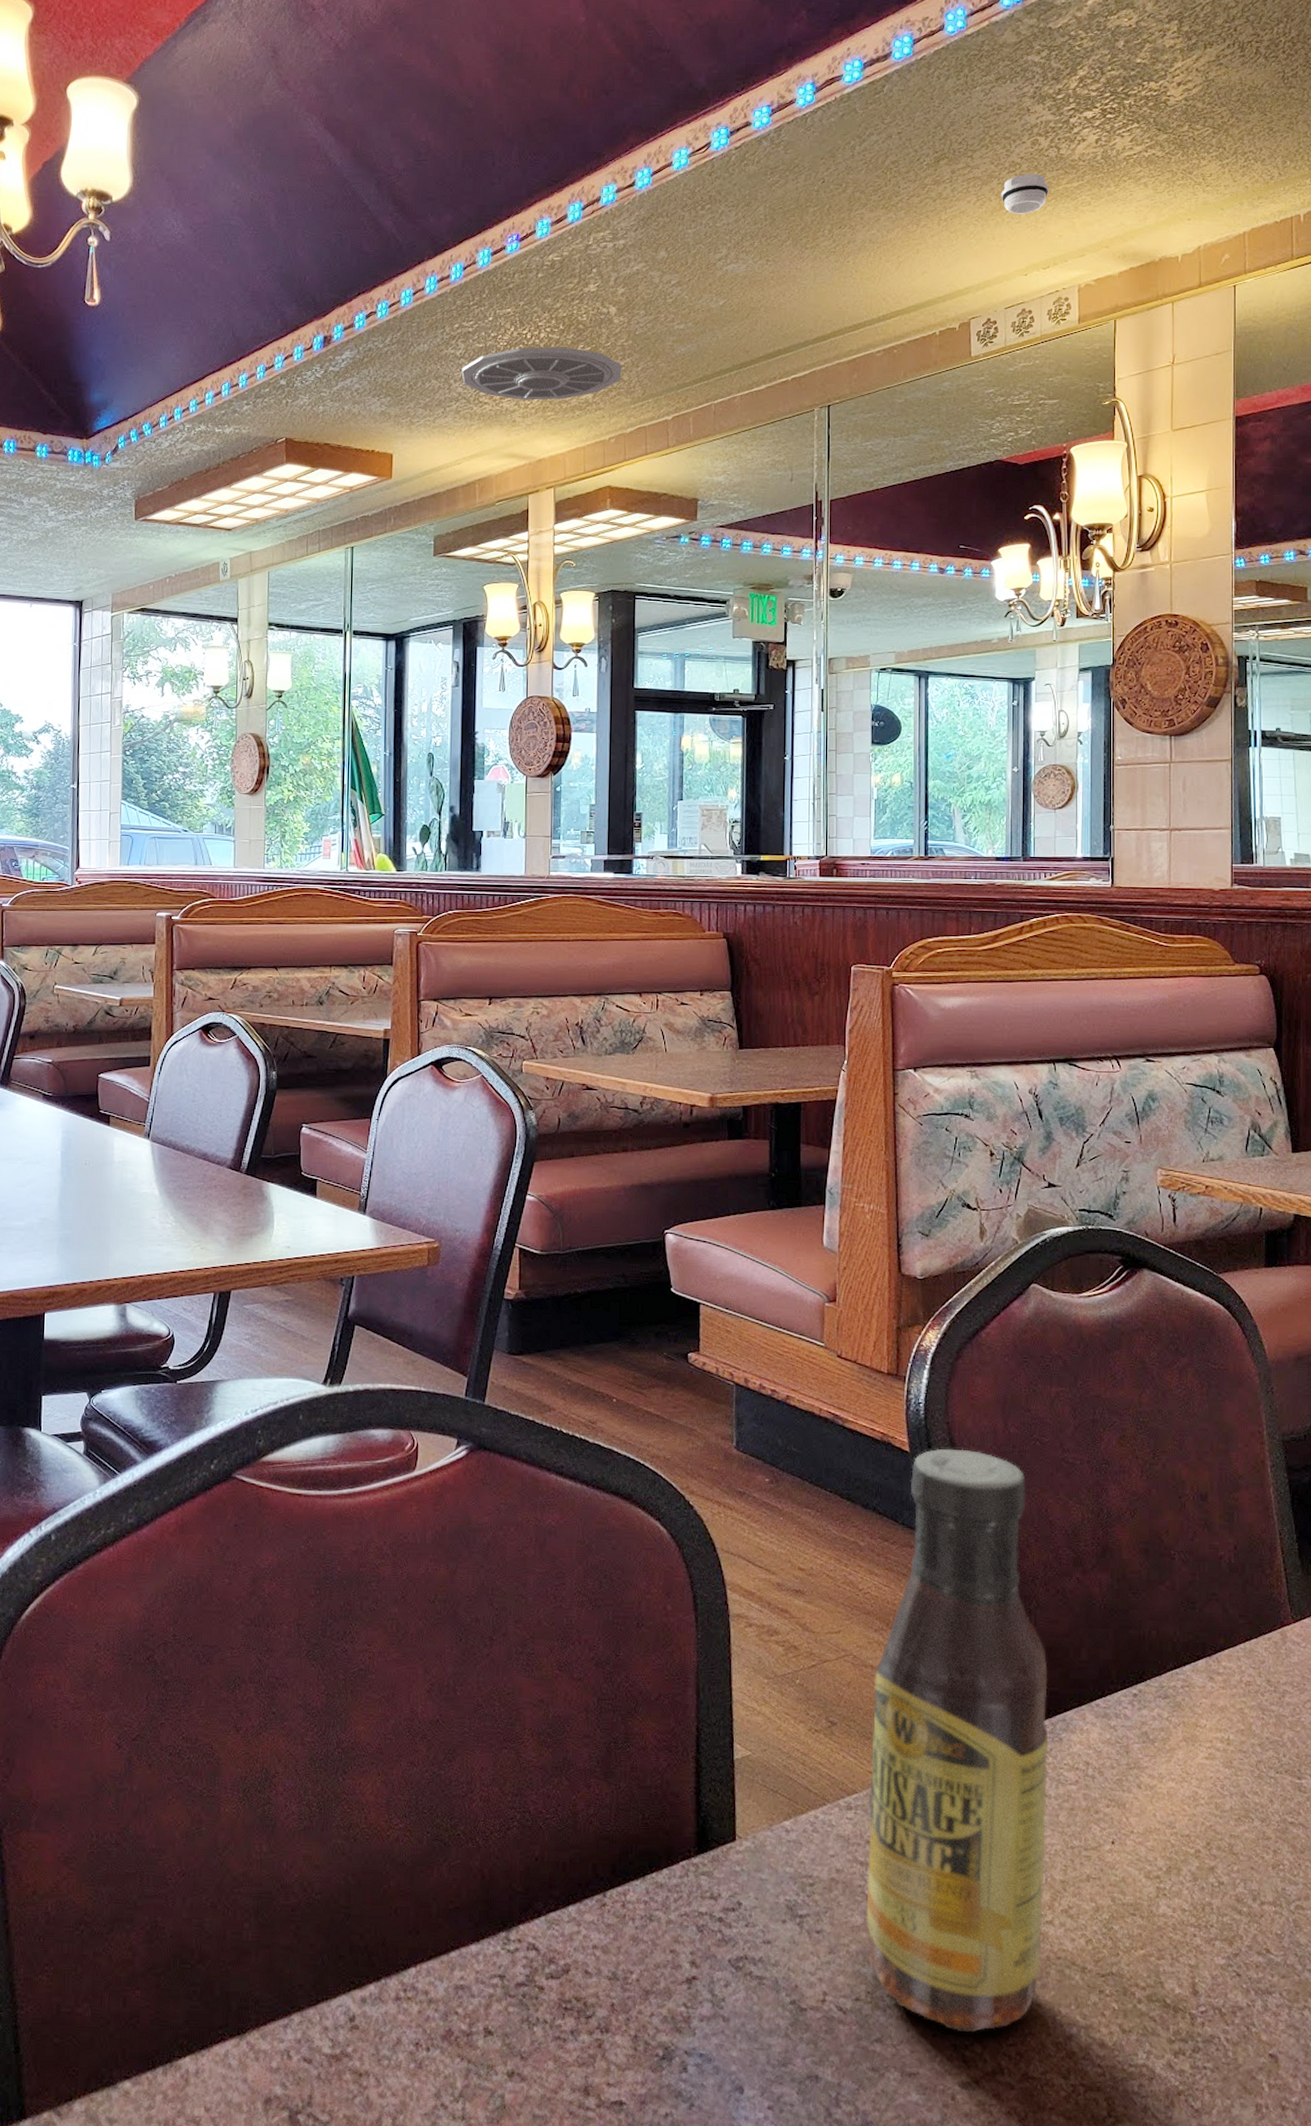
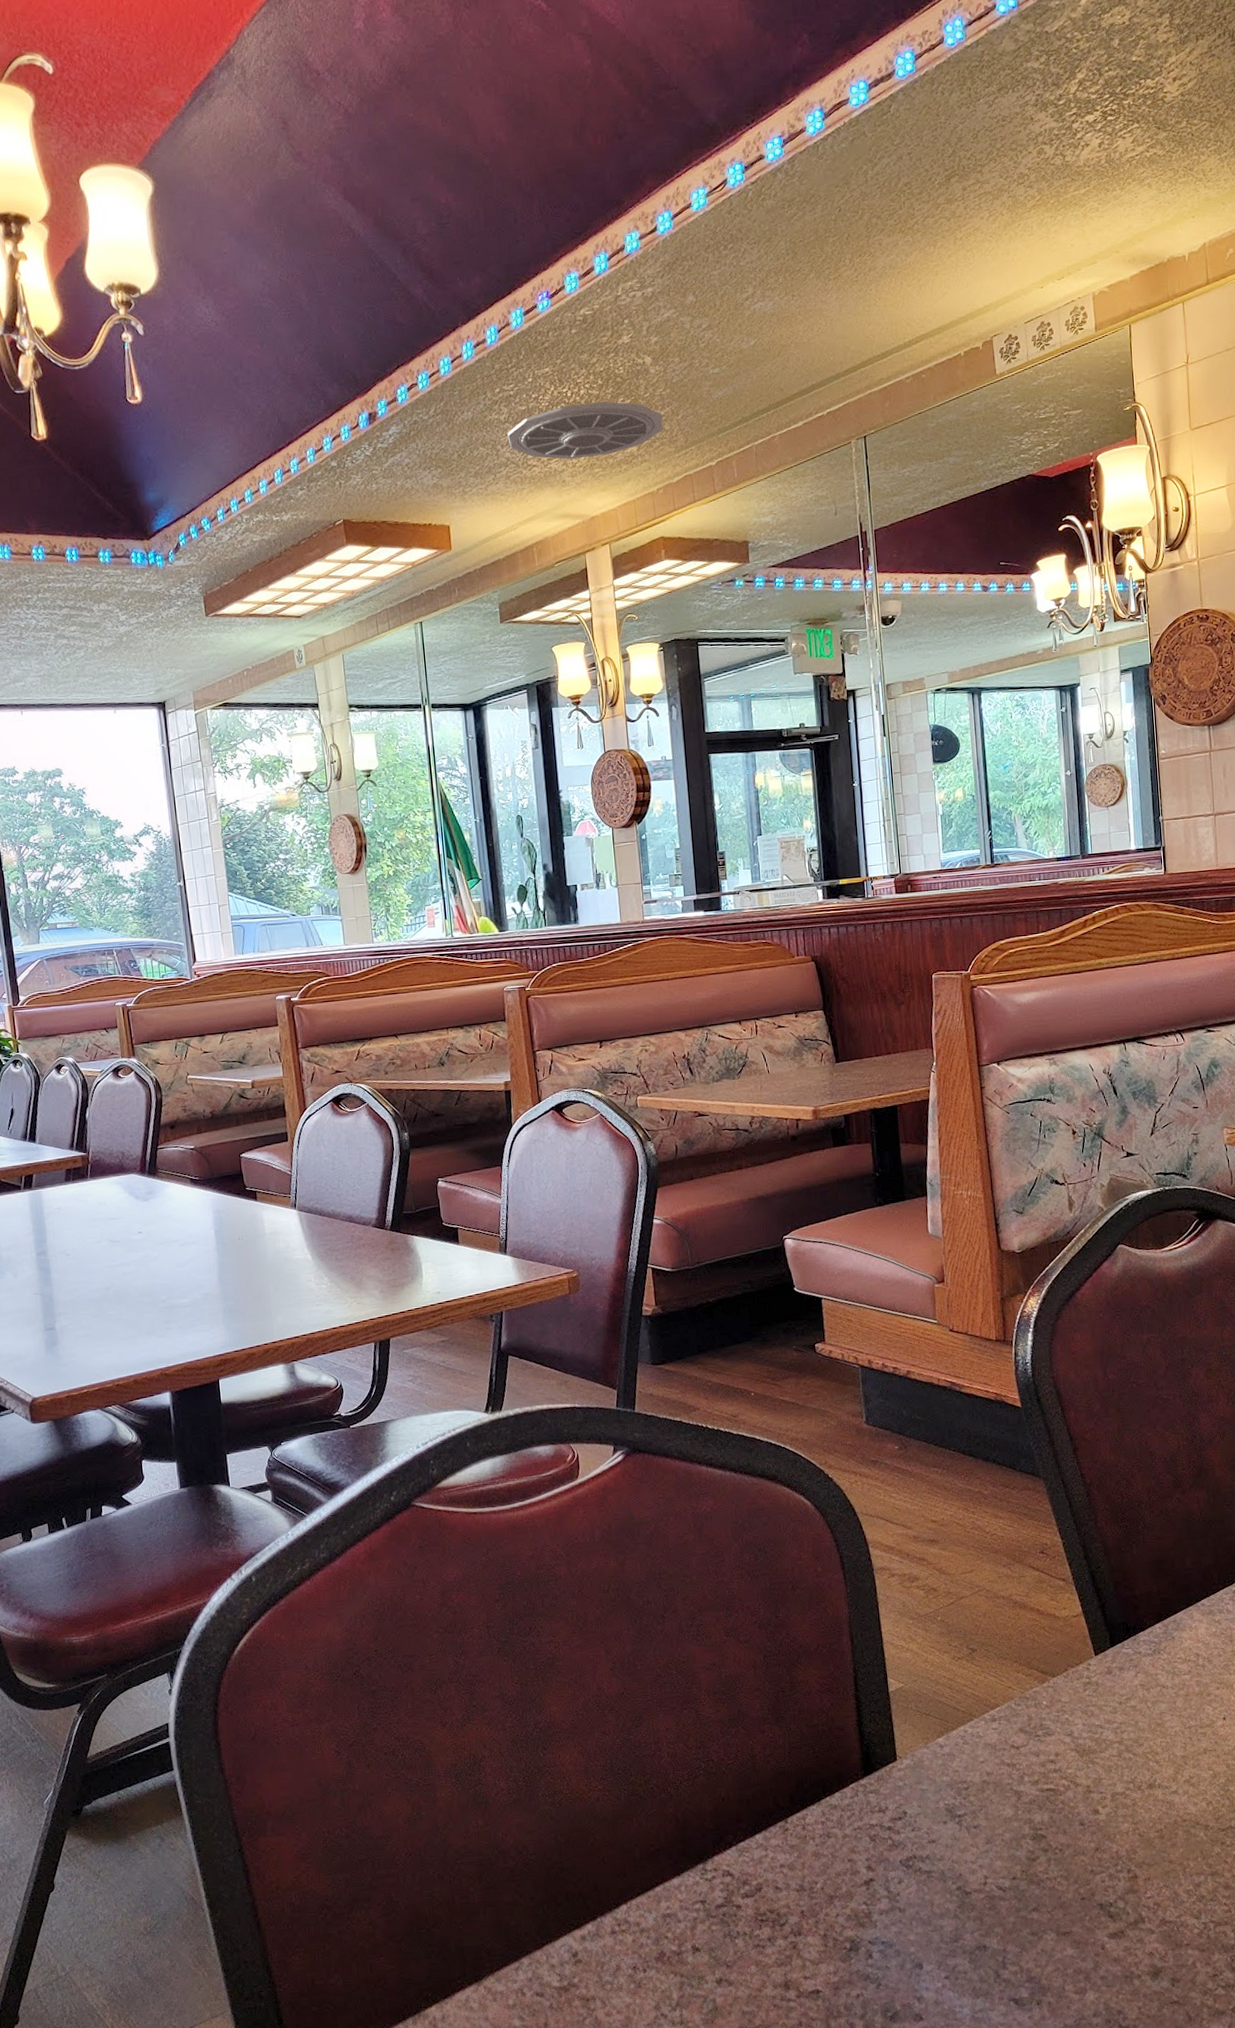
sauce bottle: present [866,1448,1049,2033] -> none [1006,1398,1169,1893]
smoke detector: present [1001,173,1049,214] -> none [1012,183,1058,227]

